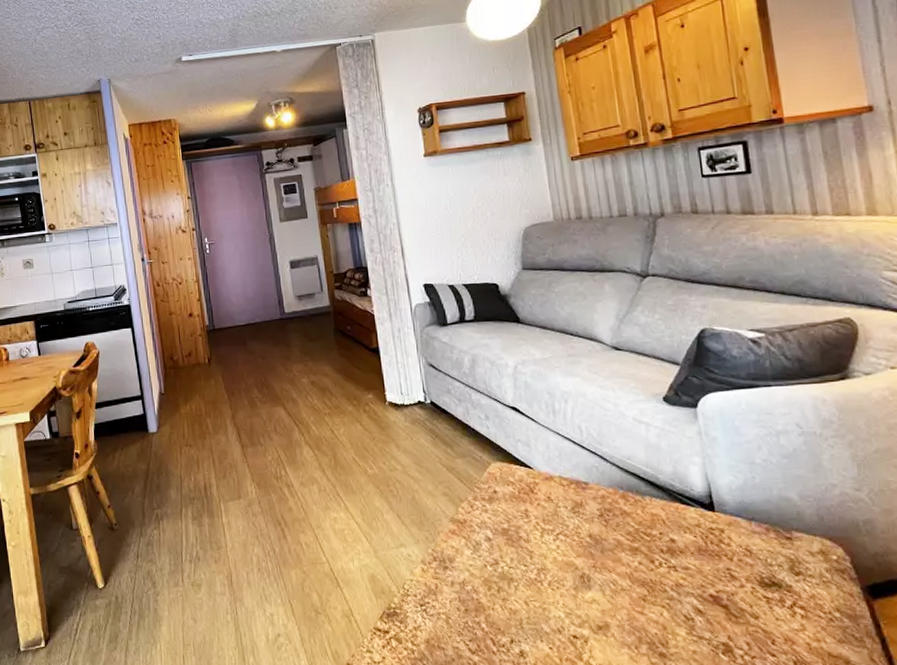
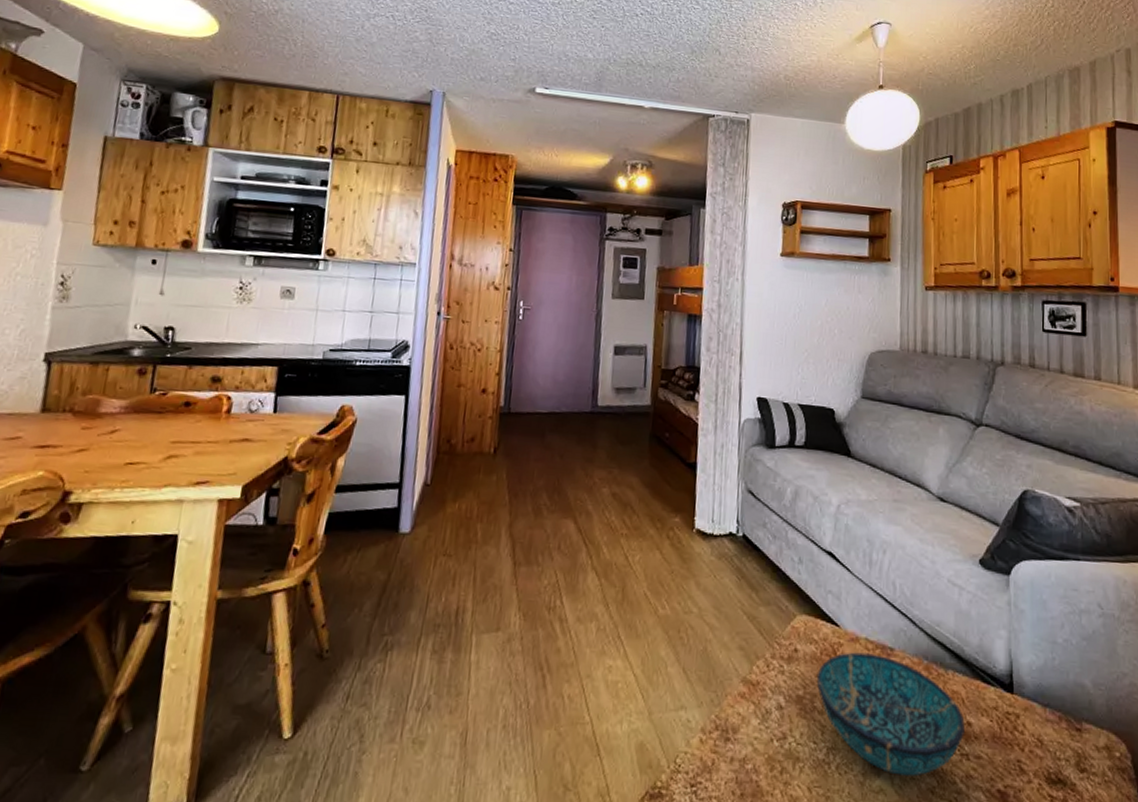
bowl: none [518,488,669,588] -> present [816,652,965,777]

